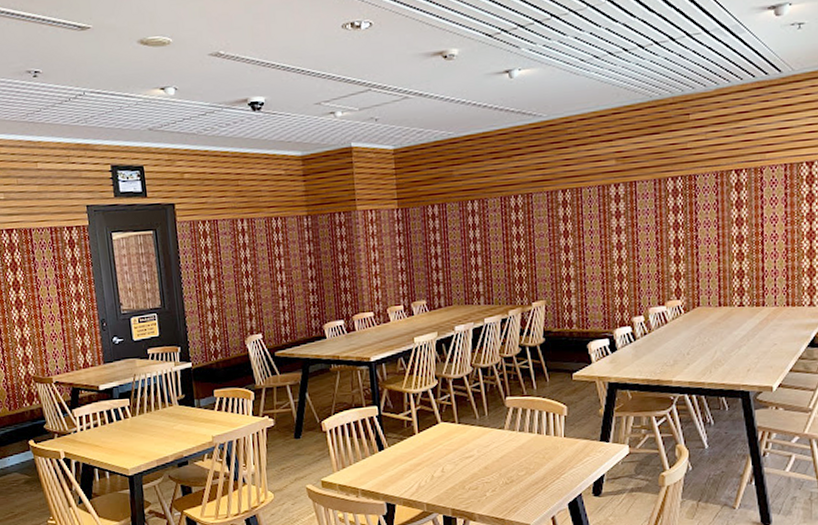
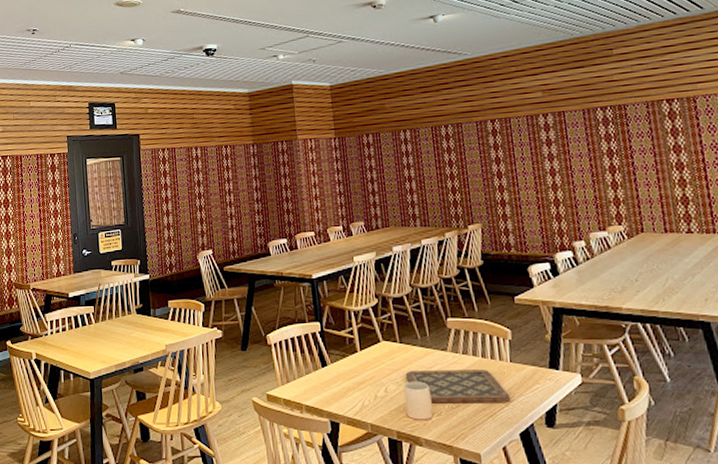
mug: none [459,460,488,497] -> present [403,381,433,420]
tray: none [462,445,563,480] -> present [405,370,511,404]

